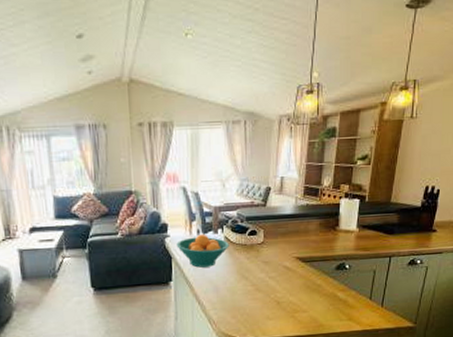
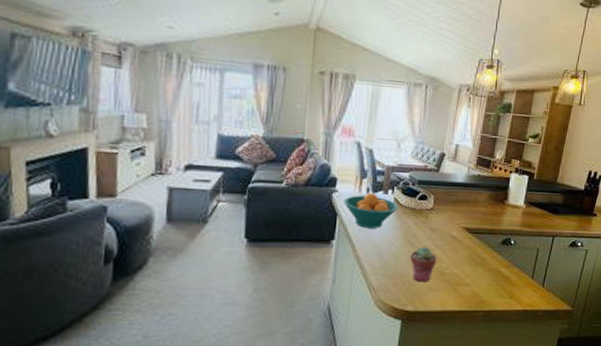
potted succulent: none [245,279,271,313] -> present [410,246,436,282]

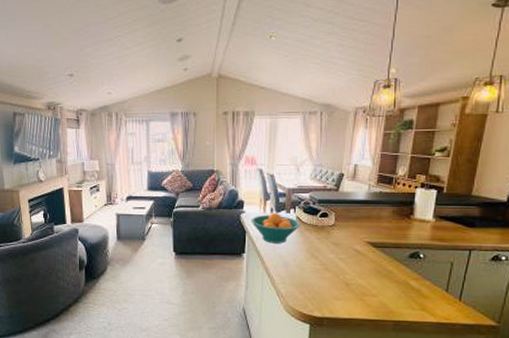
potted succulent: present [410,246,436,282] -> none [314,259,340,292]

